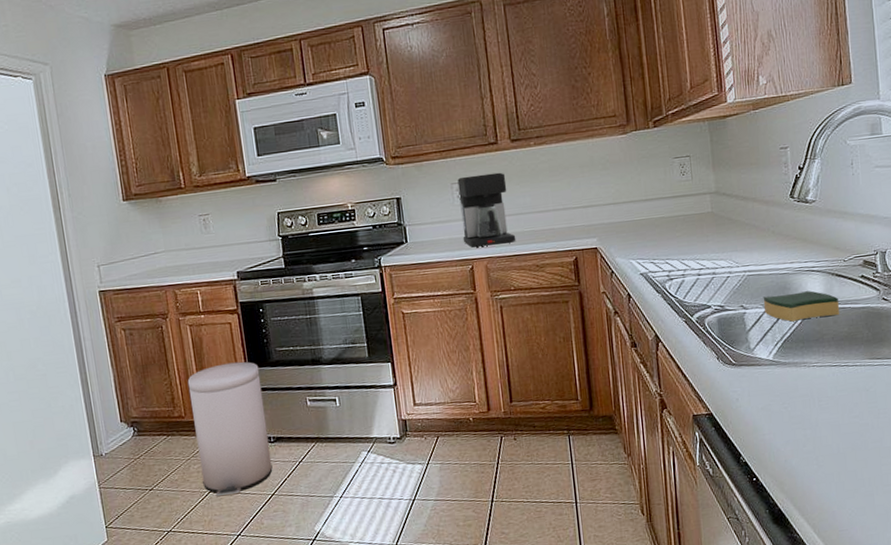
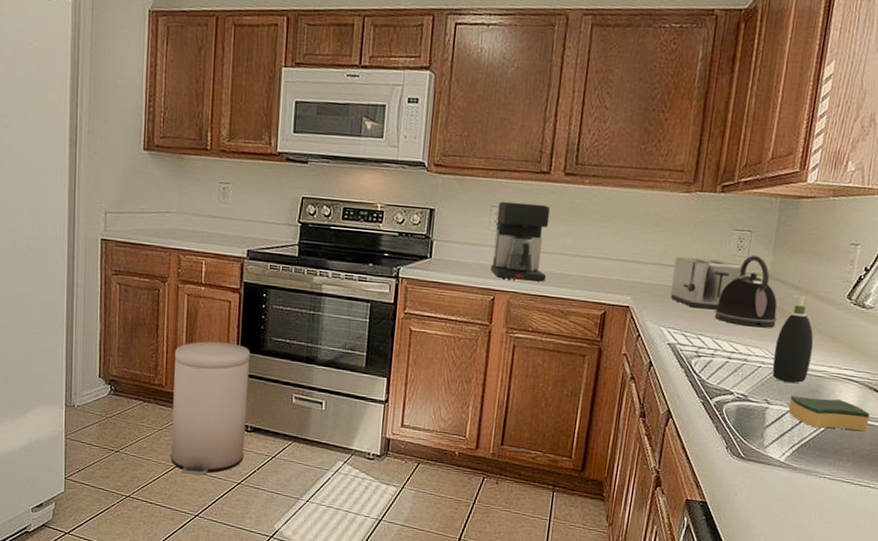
toaster: none [627,187,691,237] -> present [670,256,743,310]
kettle: none [675,176,734,243] -> present [714,254,778,328]
soap dispenser: none [737,204,773,286] -> present [772,295,814,383]

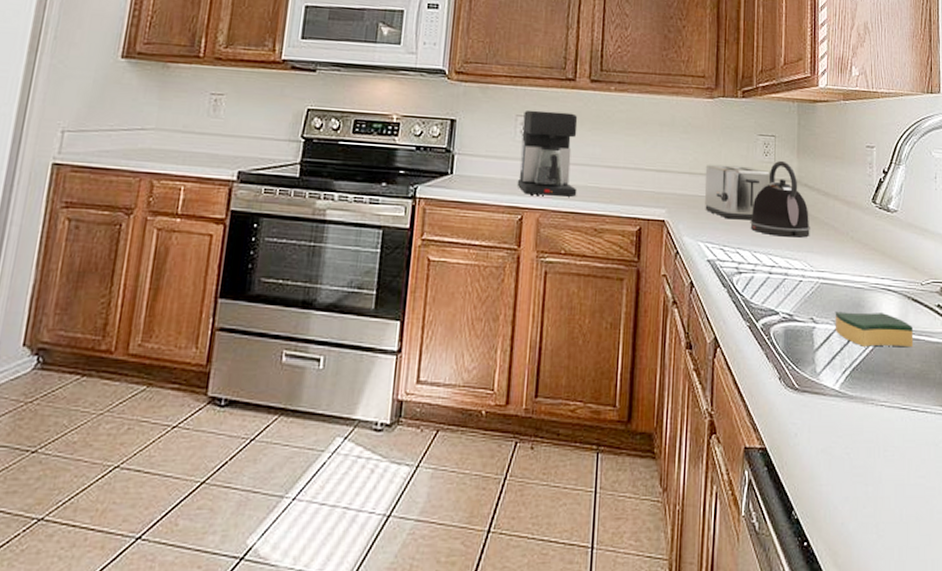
pedal bin: present [171,341,251,475] -> none [110,287,232,476]
soap dispenser: present [772,295,814,383] -> none [812,201,848,297]

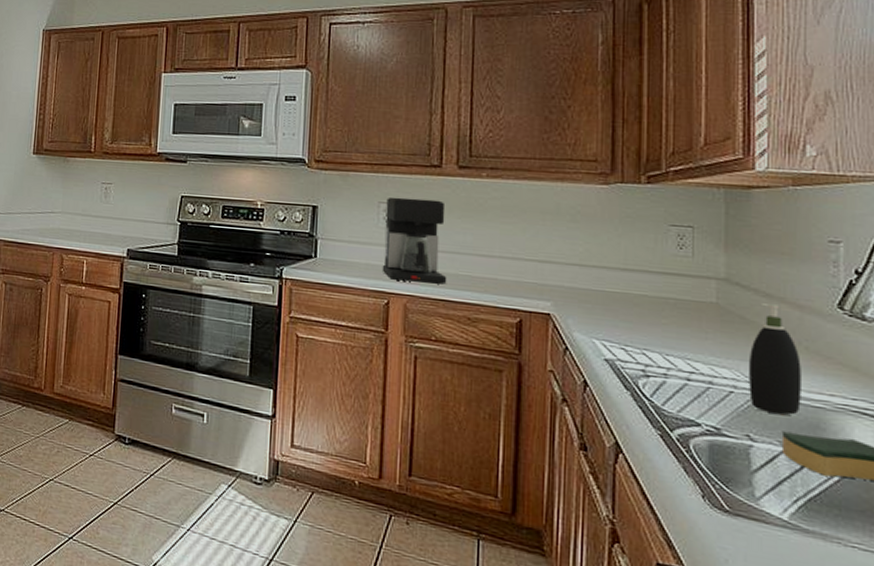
toaster: present [704,164,771,220] -> none [599,256,688,320]
kettle: present [750,160,811,238] -> none [660,254,746,344]
soap dispenser: none [812,201,848,297] -> present [748,303,801,415]

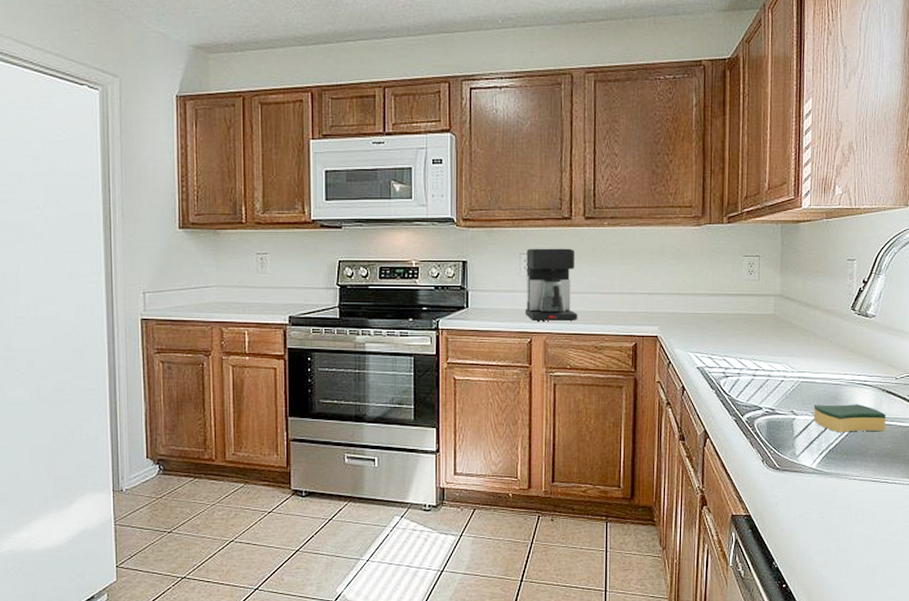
soap dispenser: present [748,303,801,415] -> none [793,311,827,392]

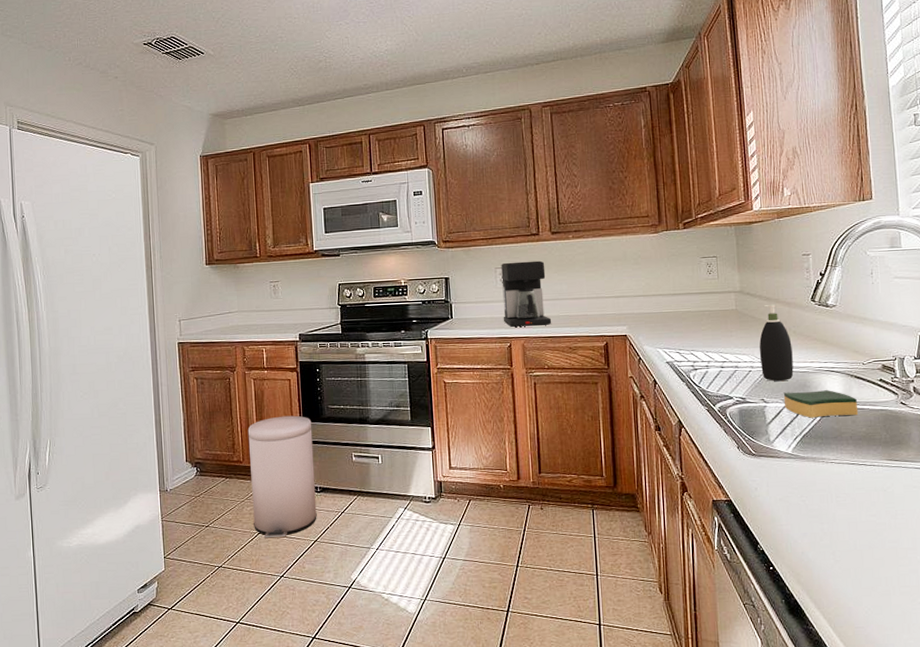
pedal bin: none [222,409,300,547] -> present [247,415,317,539]
soap dispenser: none [793,311,827,392] -> present [759,305,794,381]

